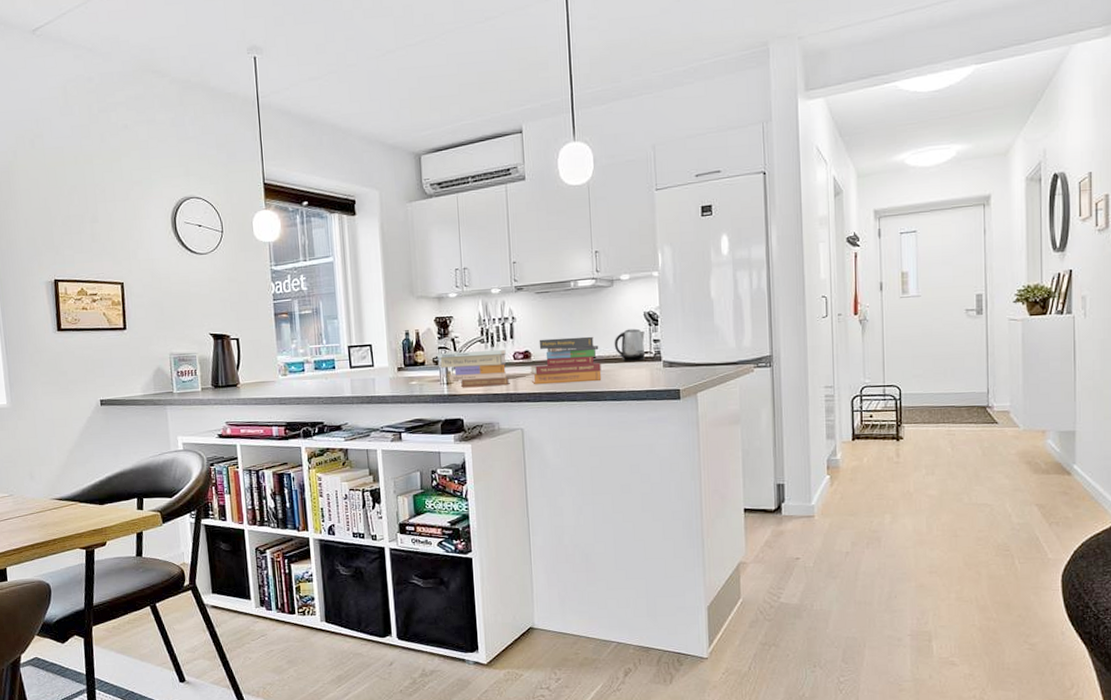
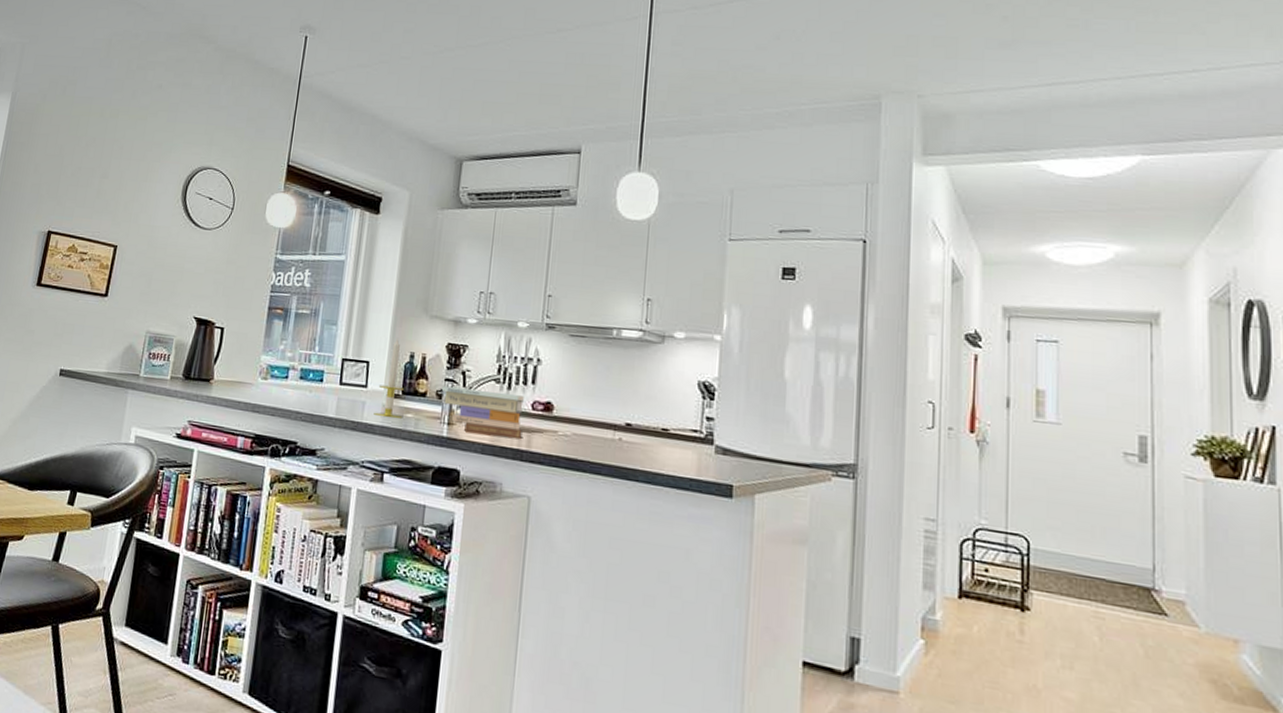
candle: none [383,321,409,389] -> present [374,339,404,419]
books: present [529,336,602,385] -> none [548,391,637,456]
kettle: present [614,328,646,363] -> none [656,398,697,441]

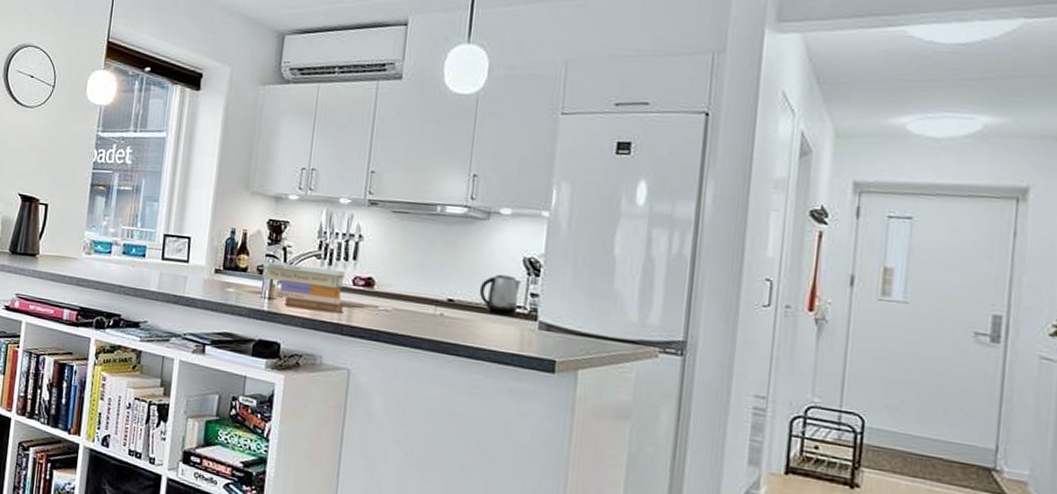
candle: present [374,339,404,419] -> none [195,215,225,293]
kettle: none [656,398,697,441] -> present [479,274,521,317]

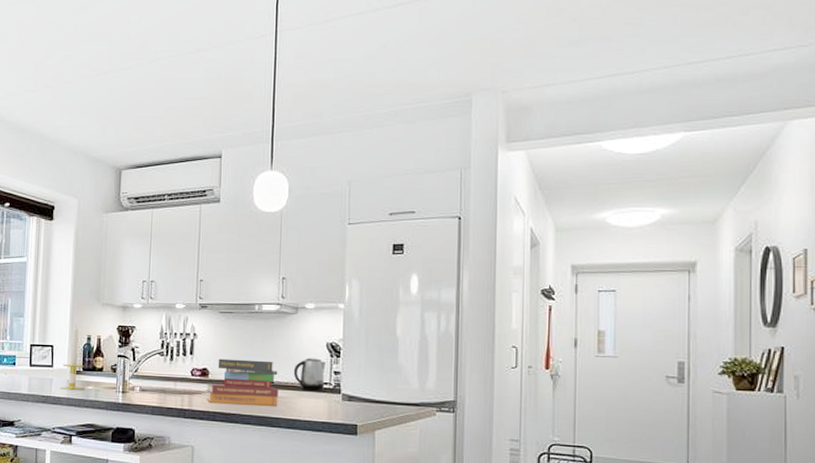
candle: none [195,215,225,293] -> present [60,325,85,391]
books: present [262,261,345,313] -> none [115,361,184,400]
books: none [369,267,460,331] -> present [205,358,279,407]

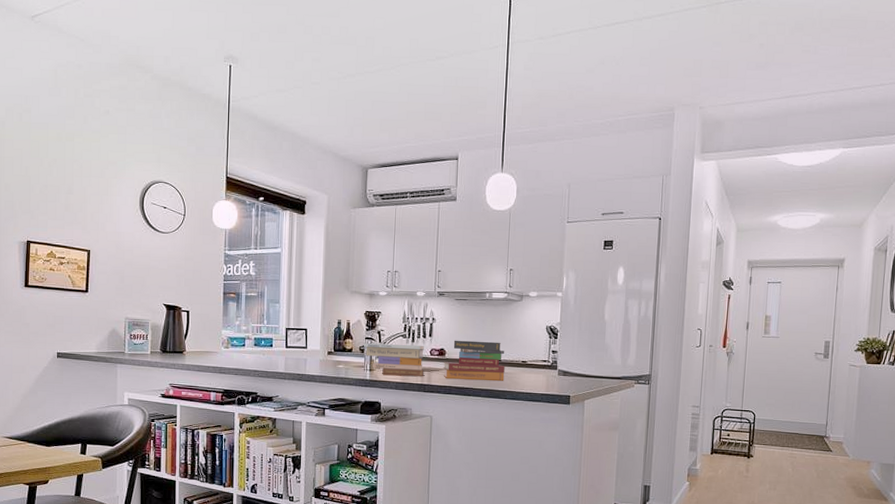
candle: present [60,325,85,391] -> none [314,310,336,370]
books: none [115,361,184,400] -> present [363,342,424,376]
kettle: present [293,358,326,392] -> none [518,339,545,369]

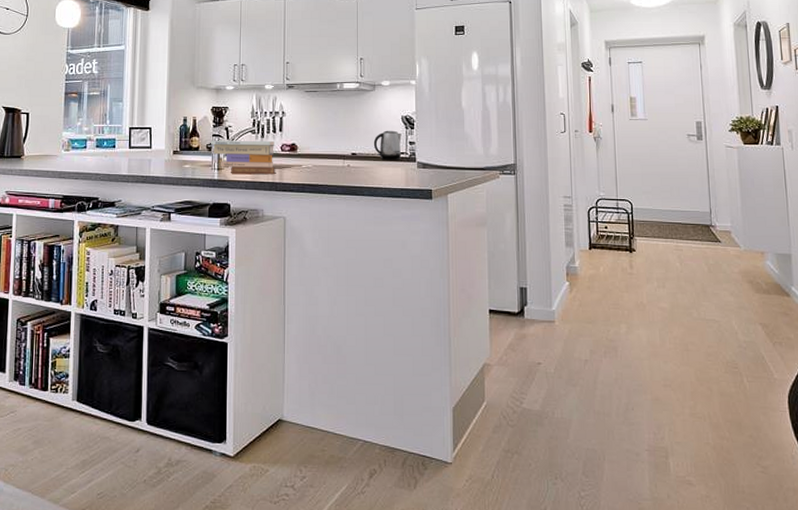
books: present [443,340,505,382] -> none [295,134,361,177]
kettle: none [518,339,545,369] -> present [373,130,402,161]

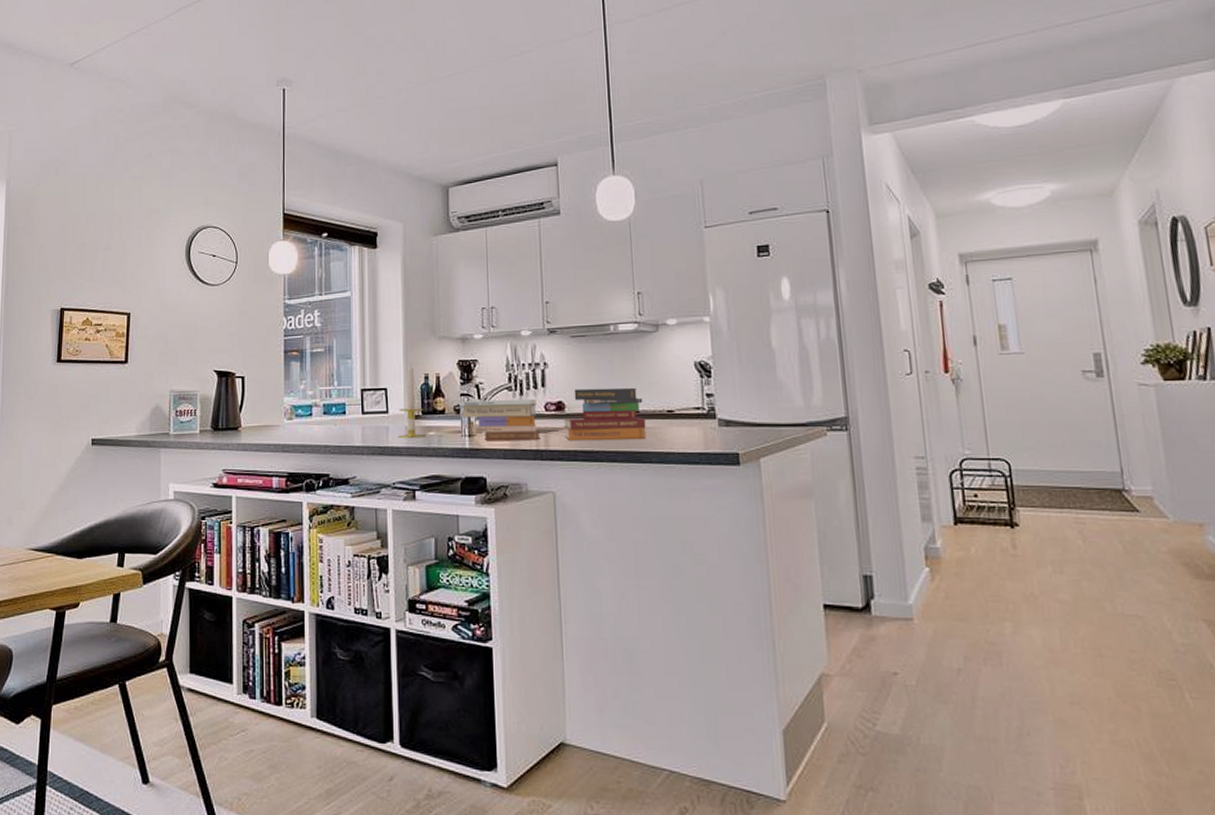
candle: none [158,107,182,170] -> present [398,363,426,439]
books: none [295,134,361,177] -> present [563,387,647,441]
kettle: present [373,130,402,161] -> none [660,380,698,419]

